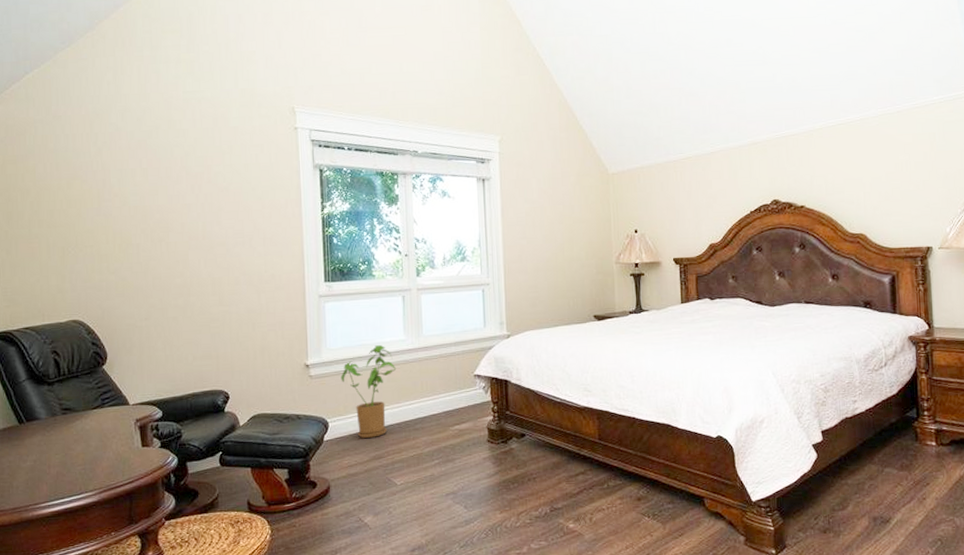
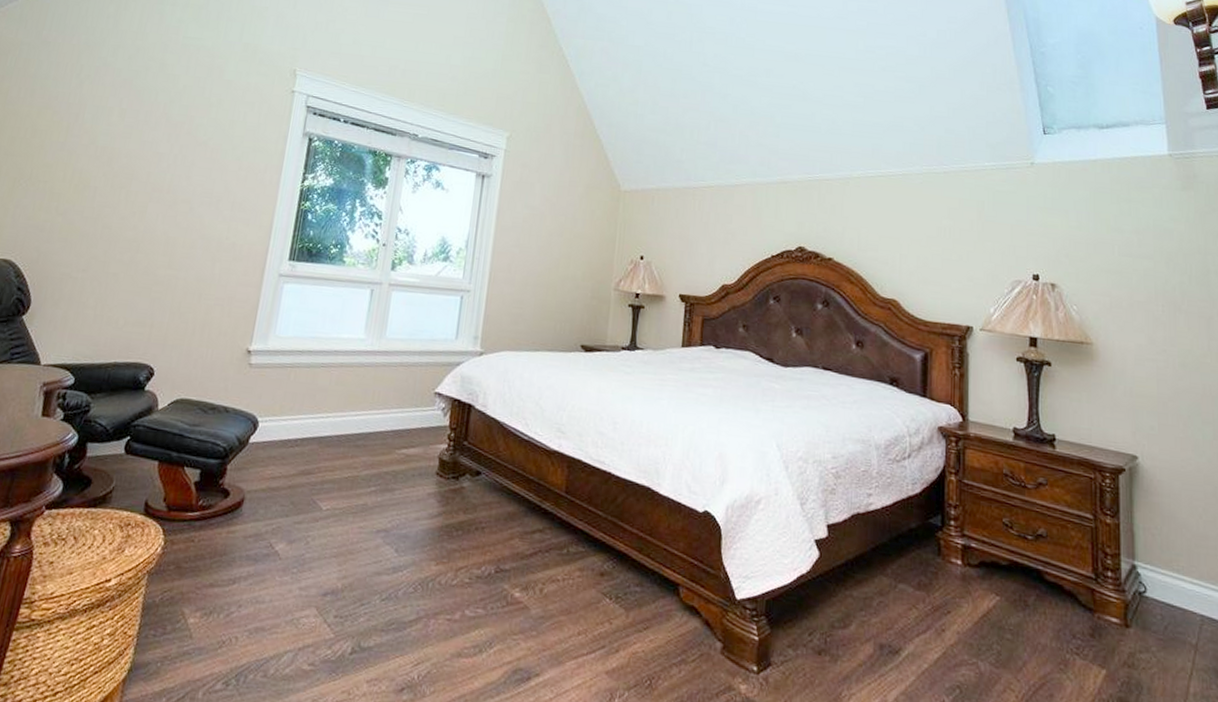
house plant: present [340,345,397,438] -> none [283,340,349,448]

